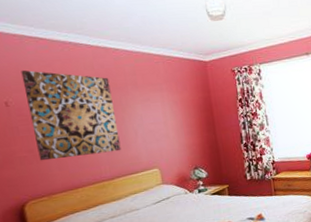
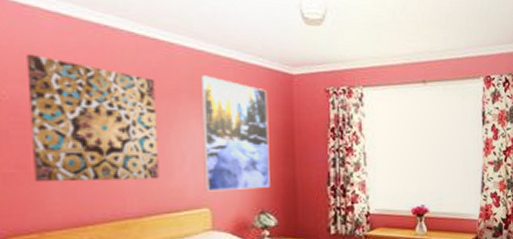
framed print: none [139,70,199,157] -> present [200,75,270,192]

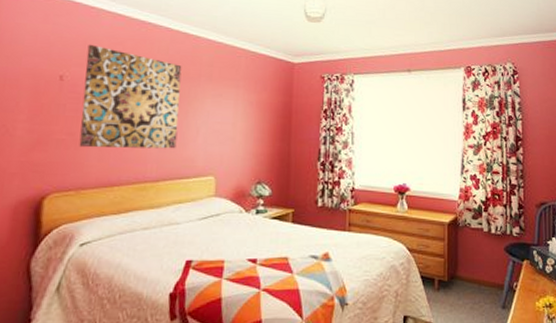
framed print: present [200,75,270,192] -> none [212,62,272,162]

